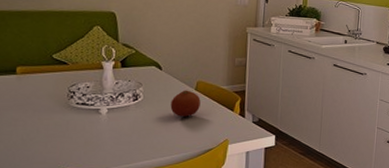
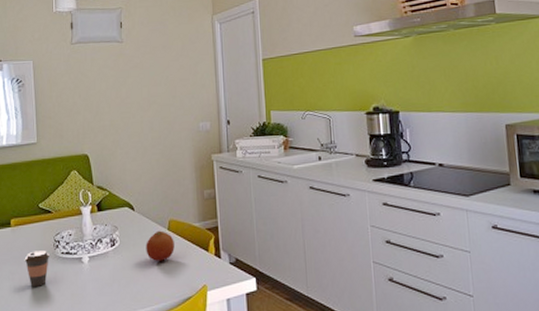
coffee cup: none [30,99,63,133] -> present [24,250,51,287]

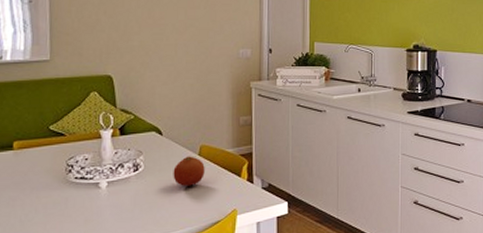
coffee cup: present [24,250,51,287] -> none [28,175,62,213]

